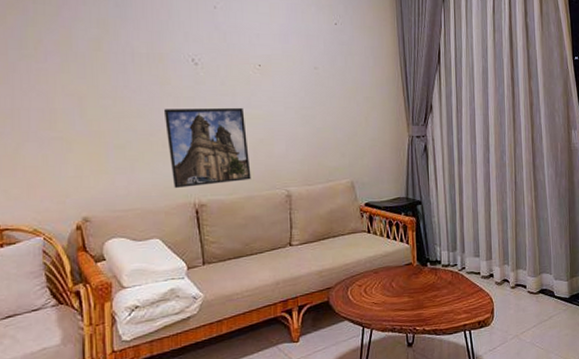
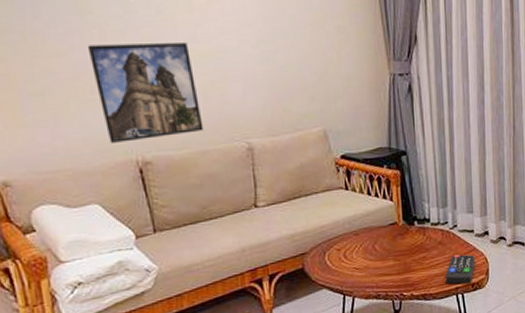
remote control: none [454,294,482,322] -> present [445,254,475,284]

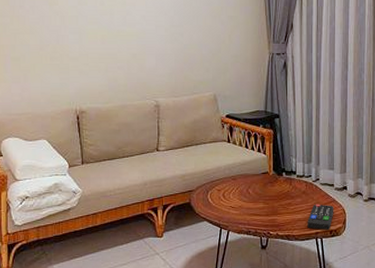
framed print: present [87,43,204,143] -> none [52,26,125,96]

